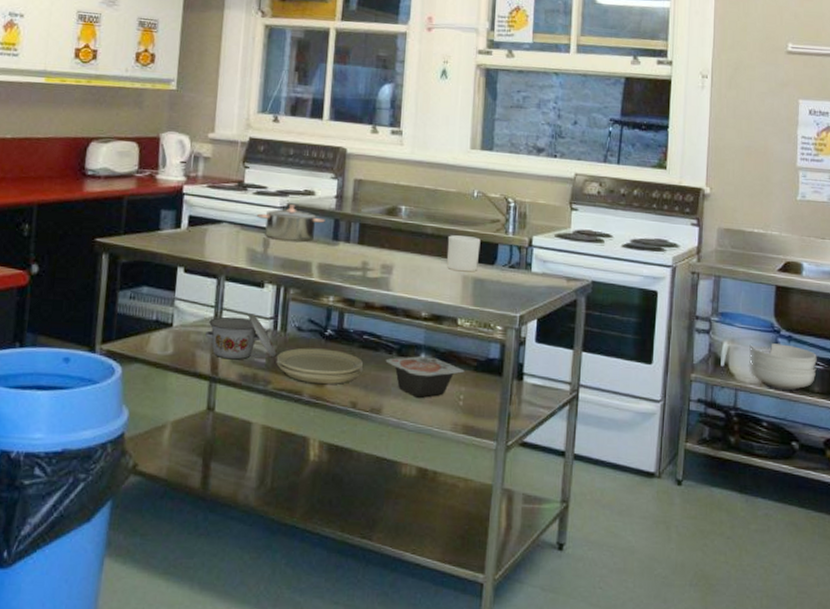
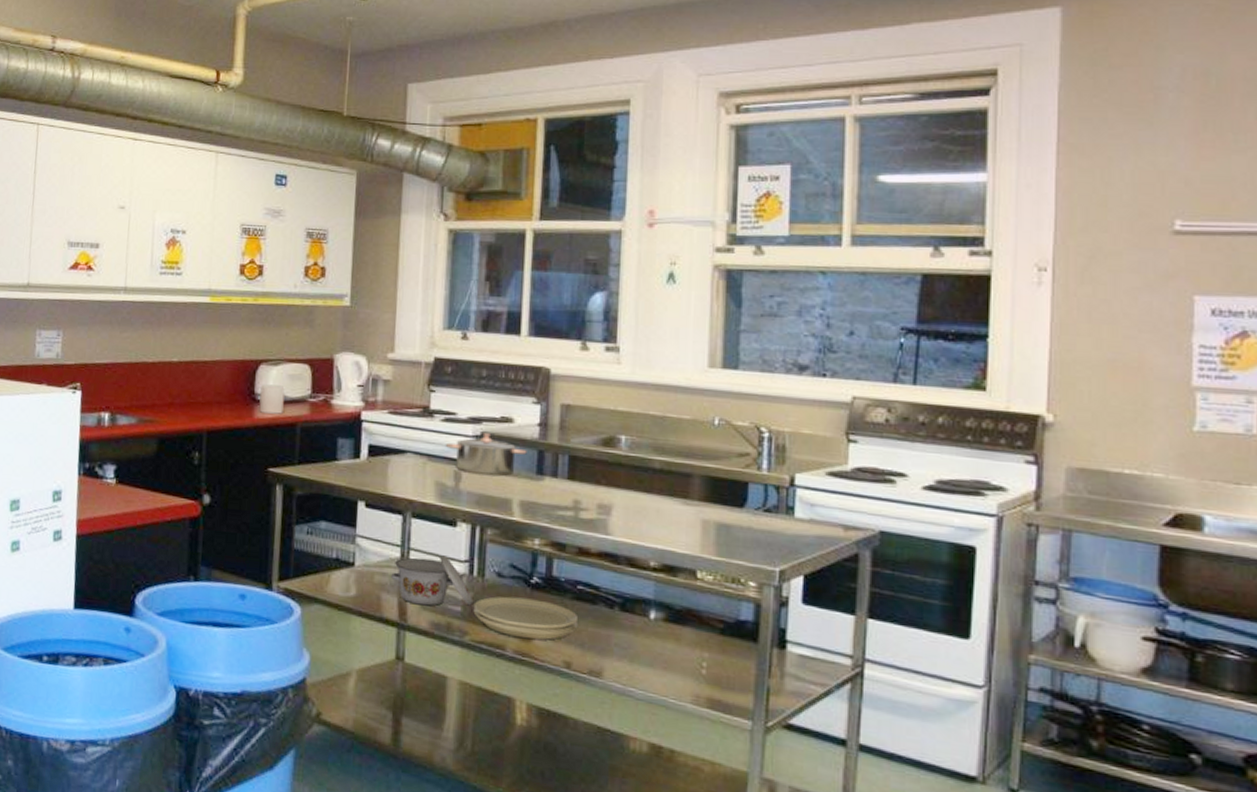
mug: none [88,160,114,188] -> present [259,384,285,414]
food container: present [385,356,465,399] -> none [605,612,707,663]
mug: present [446,235,481,273] -> none [680,471,725,516]
bowl: present [749,343,817,391] -> none [1119,620,1230,686]

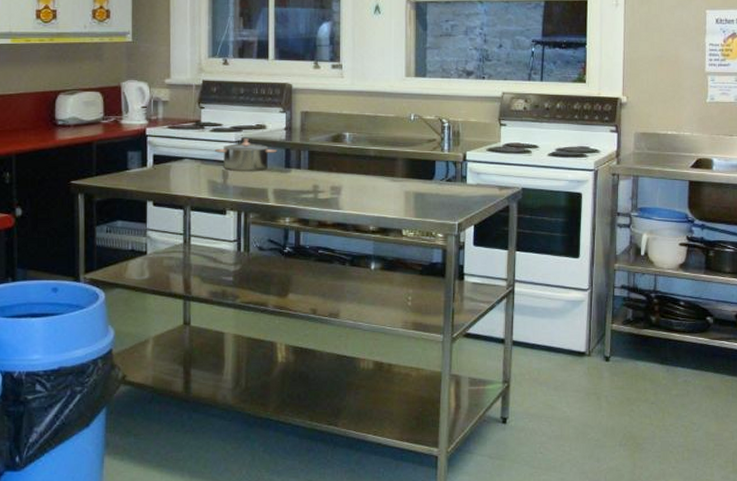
mug: present [259,384,285,414] -> none [60,111,81,135]
cooking pot: present [391,555,474,606] -> none [177,238,242,279]
plate: present [473,596,579,640] -> none [242,264,321,296]

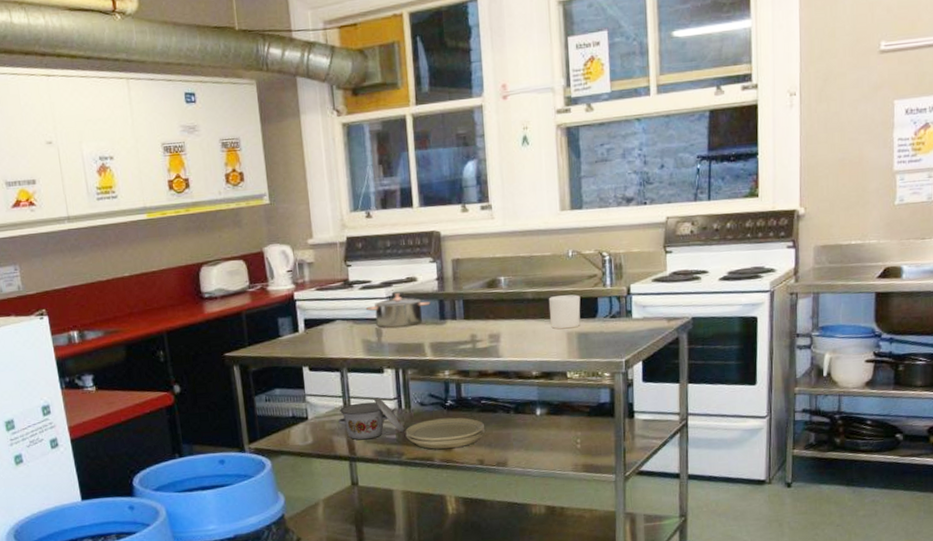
cooking pot: none [177,238,242,279] -> present [338,397,405,440]
plate: none [242,264,321,296] -> present [405,417,486,450]
mug: none [389,156,419,188] -> present [548,294,581,330]

